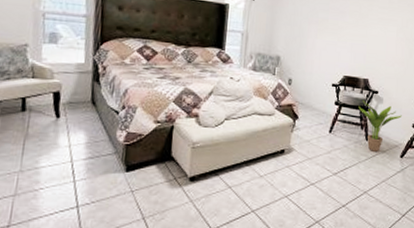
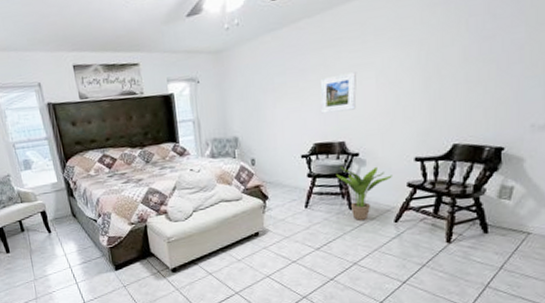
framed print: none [353,22,383,54] -> present [320,72,357,114]

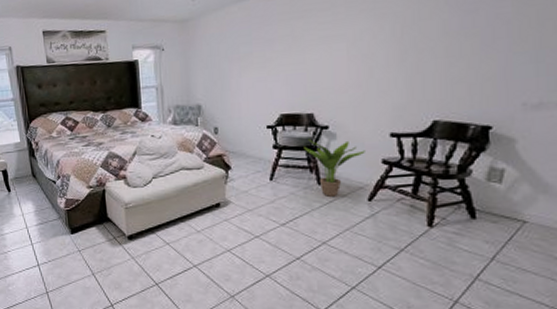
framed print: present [320,72,357,114] -> none [287,43,326,84]

